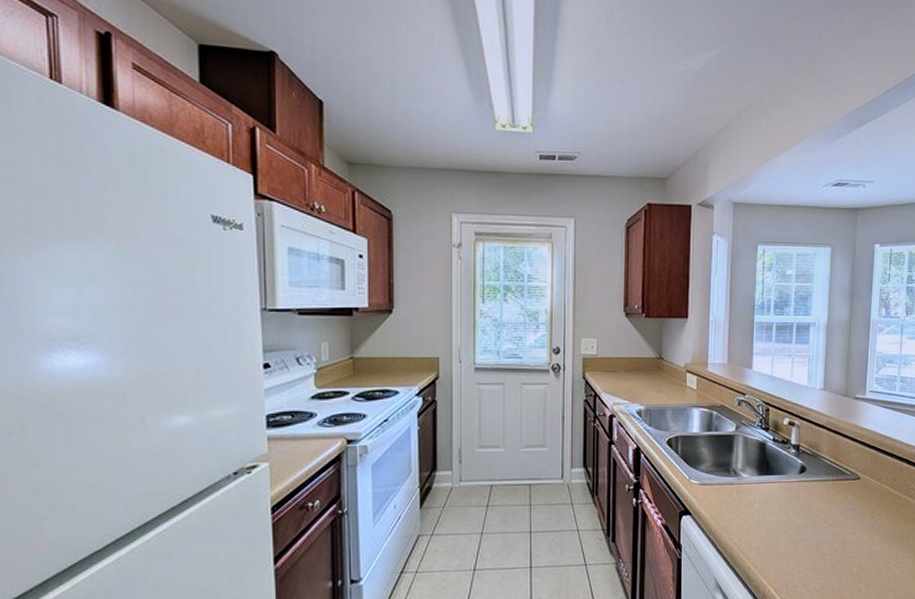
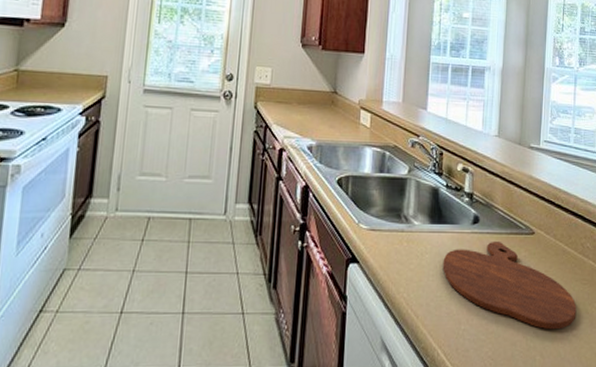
cutting board: none [771,488,901,564] -> present [442,242,577,330]

